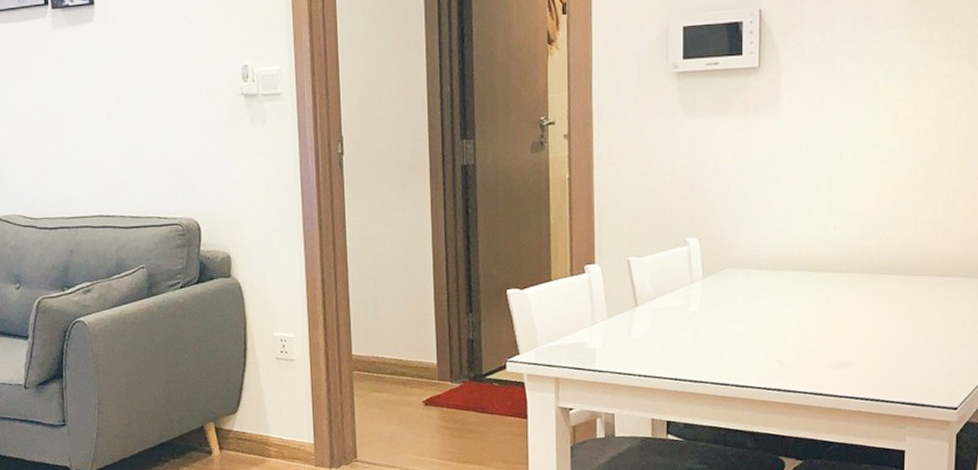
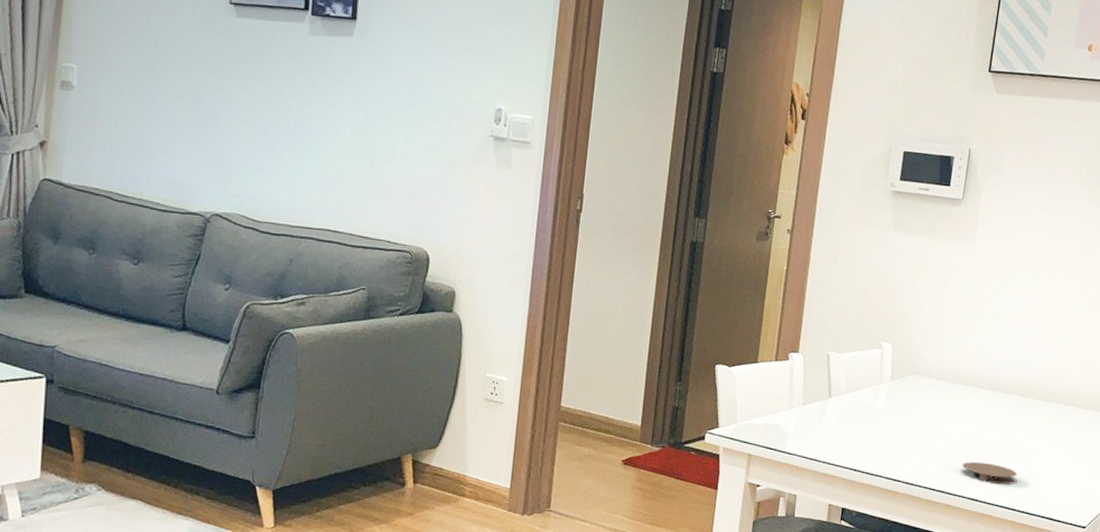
coaster: none [799,351,866,374] -> present [962,461,1018,485]

